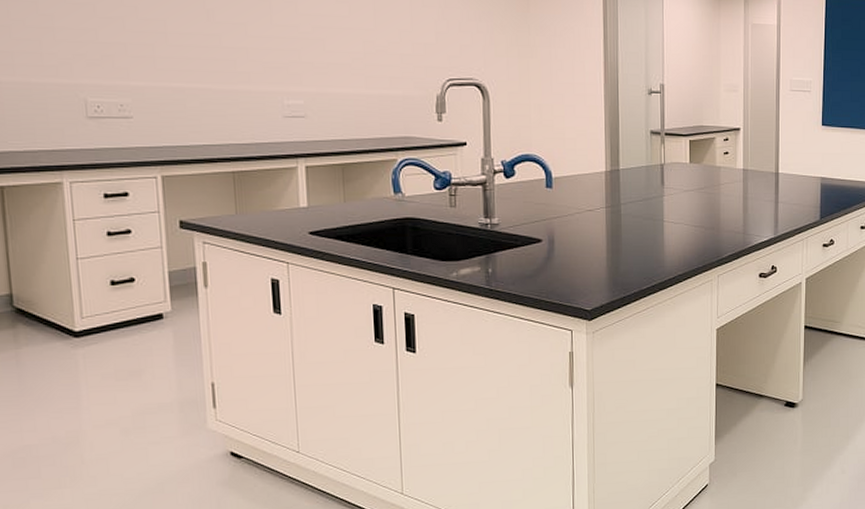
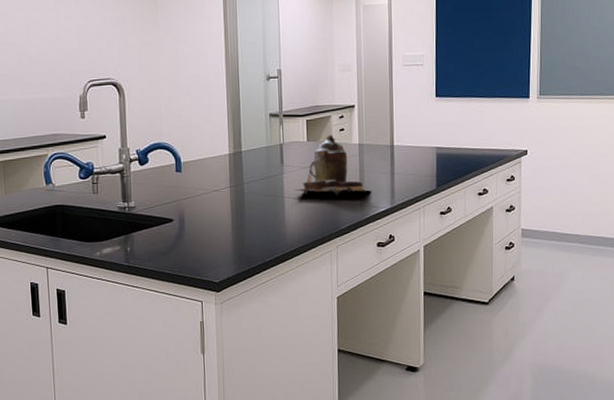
teapot: none [675,157,754,223] -> present [294,135,371,196]

